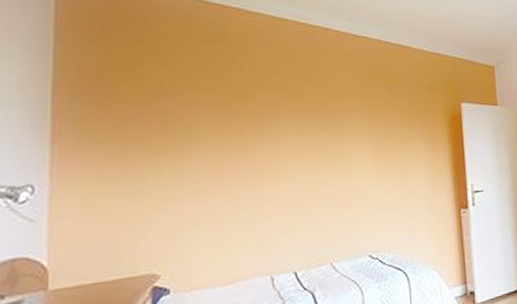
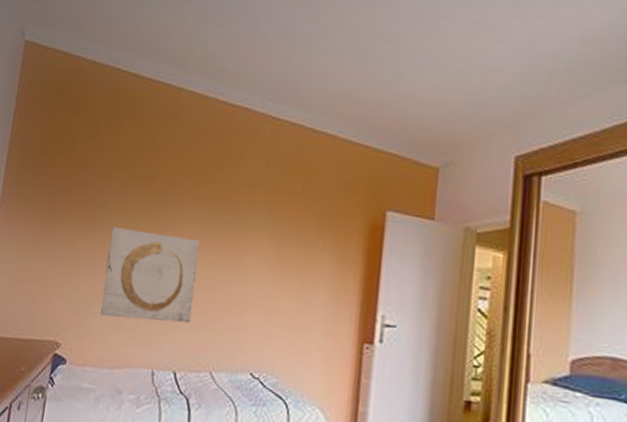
wall art: none [202,148,304,238] -> present [99,227,201,324]

